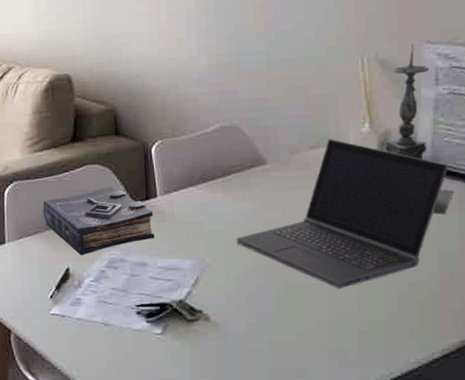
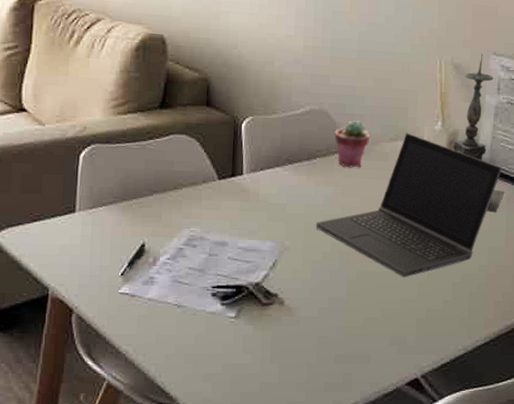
book: present [43,186,154,256] -> none [121,159,238,231]
potted succulent: none [247,131,288,181] -> present [333,119,371,168]

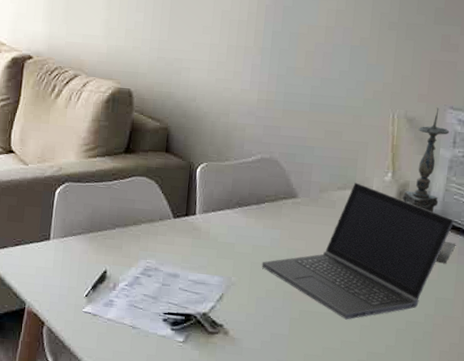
potted succulent: present [333,119,371,168] -> none [282,168,319,214]

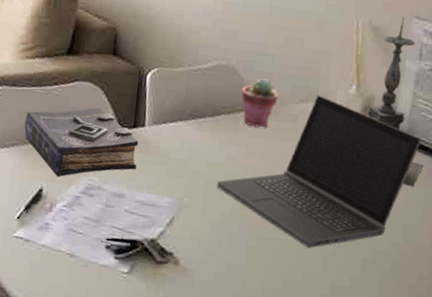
book: none [89,199,191,261] -> present [24,107,139,177]
potted succulent: none [282,168,319,214] -> present [240,78,279,128]

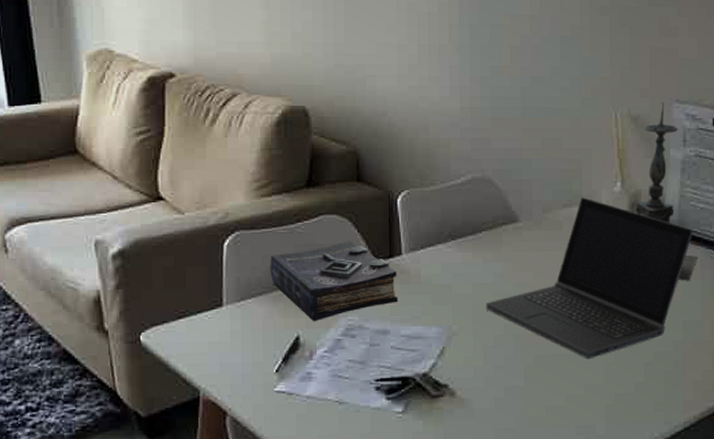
potted succulent: present [240,78,279,128] -> none [500,186,541,240]

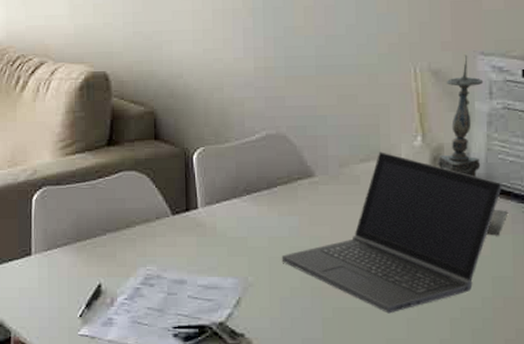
book: present [270,241,398,322] -> none [74,195,194,271]

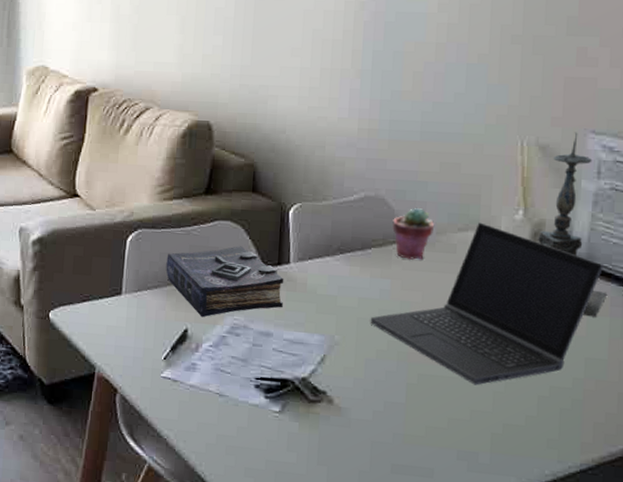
book: none [74,195,194,271] -> present [166,246,284,318]
potted succulent: none [295,141,337,194] -> present [391,207,435,260]

